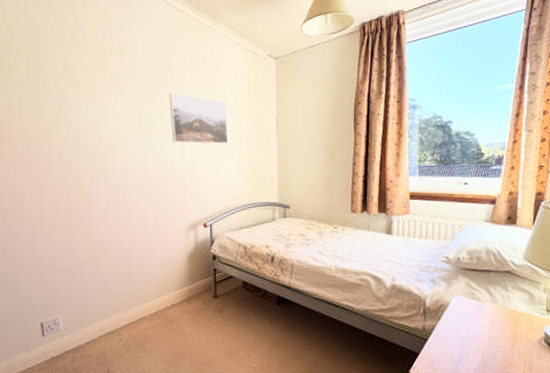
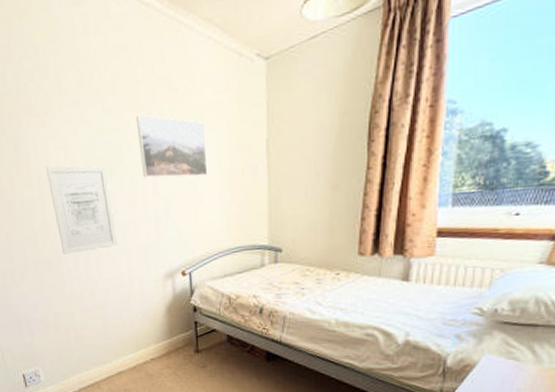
wall art: none [86,129,146,206] -> present [46,166,117,254]

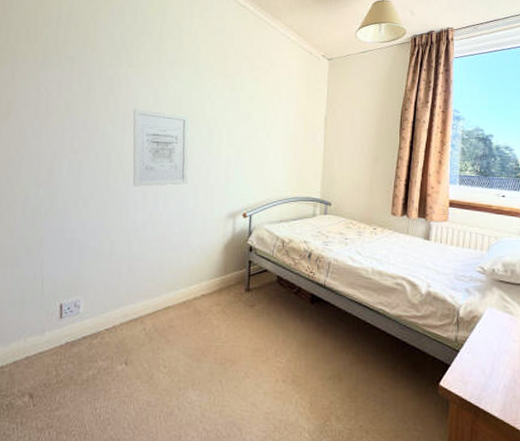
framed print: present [135,115,208,178] -> none [221,81,278,137]

